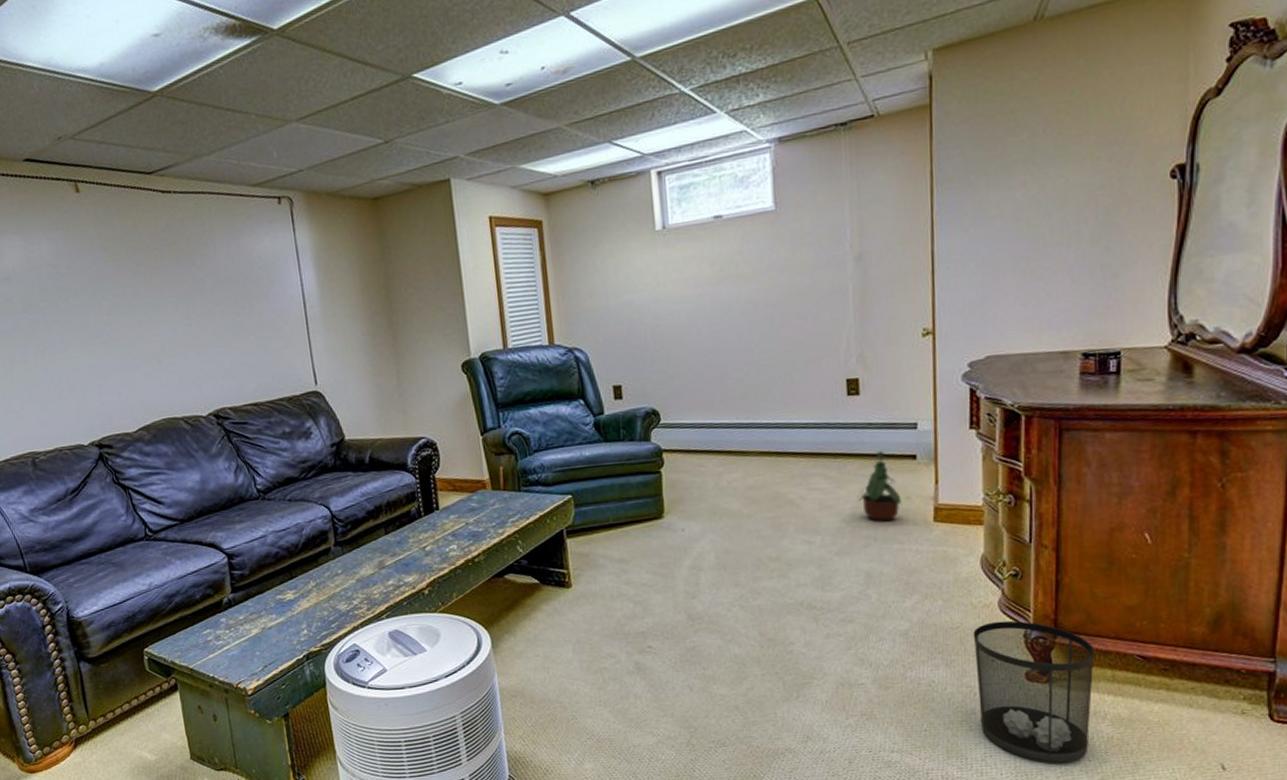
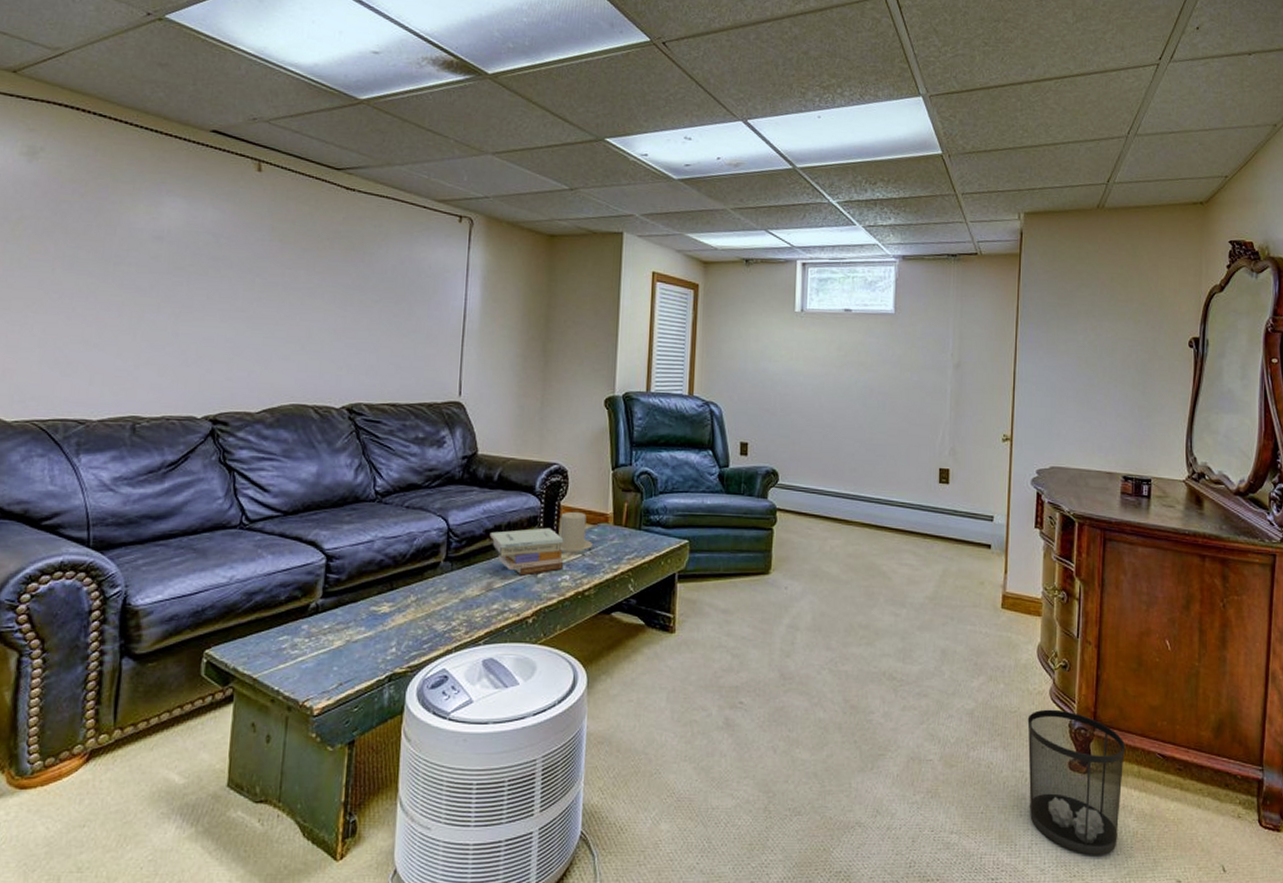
books: none [372,501,450,551] -> present [489,527,564,576]
candle: none [437,481,475,523] -> present [559,511,594,553]
potted plant: present [858,450,902,522] -> none [941,536,977,603]

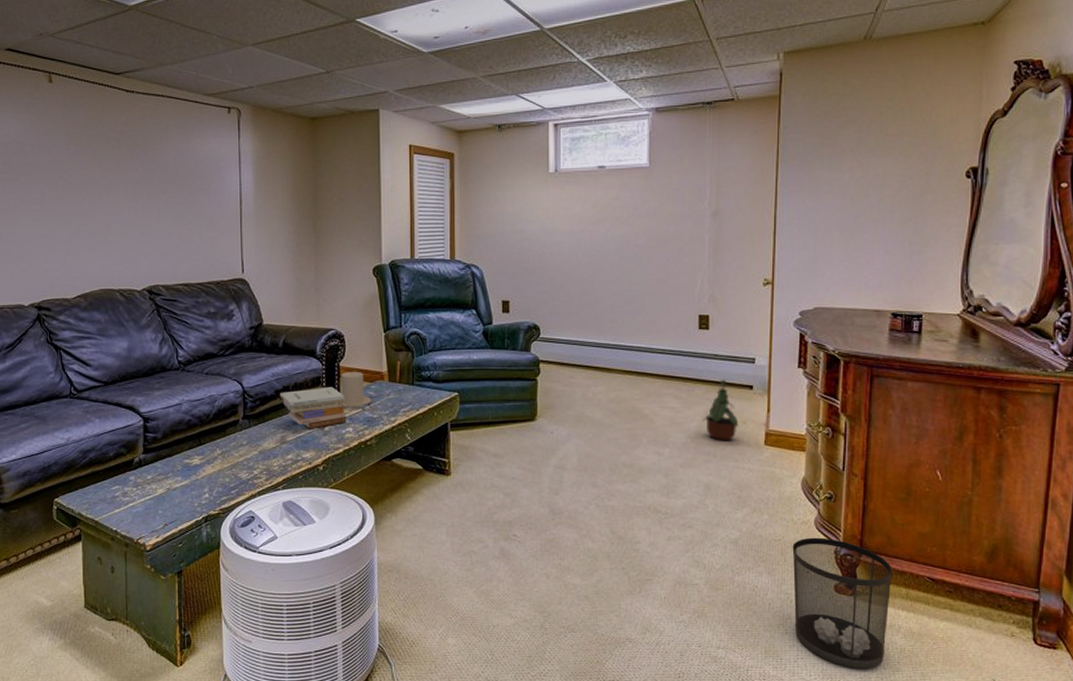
potted plant: none [941,536,977,603] -> present [703,379,739,441]

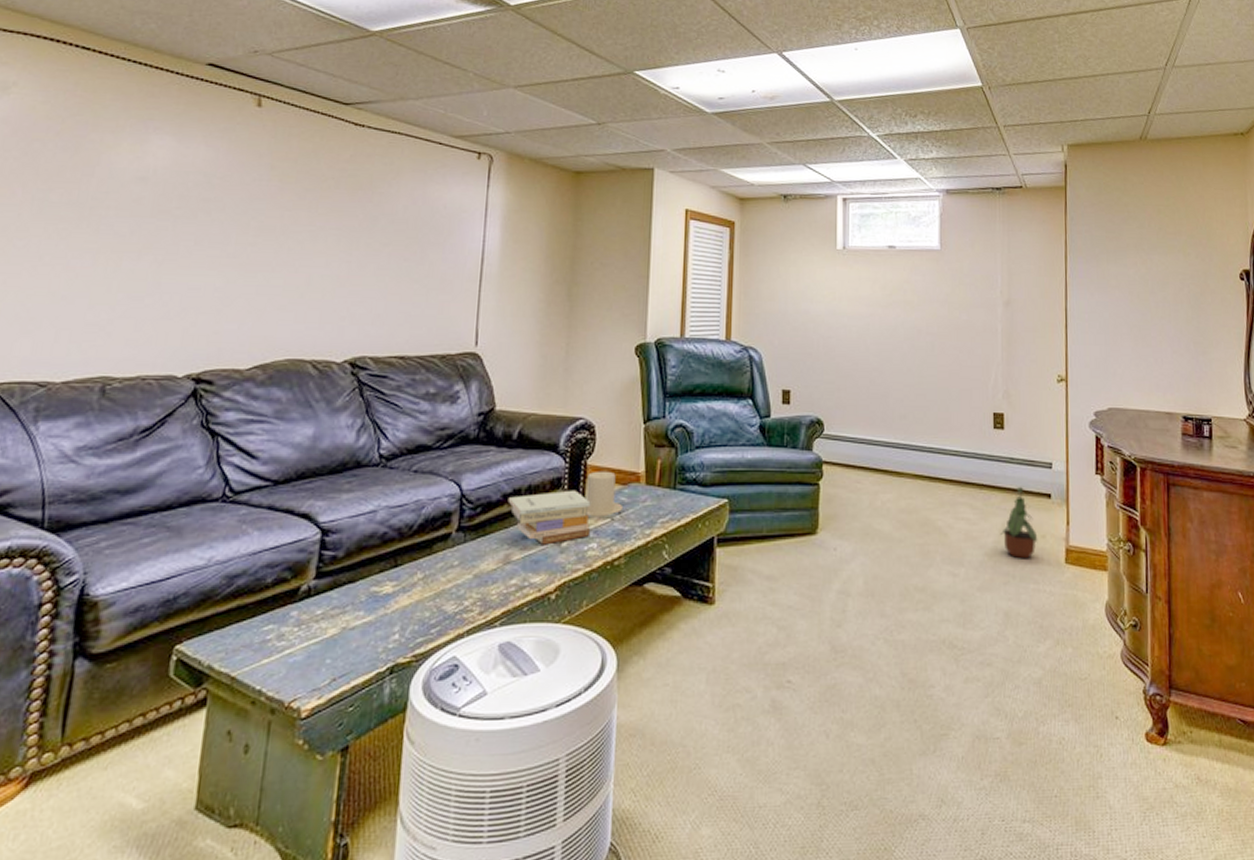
waste bin: present [792,537,894,669] -> none [1099,674,1205,839]

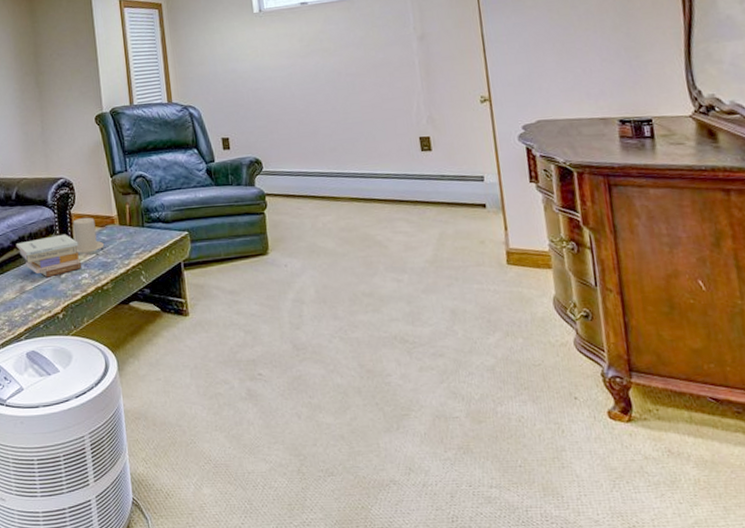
potted plant: present [1000,486,1038,559] -> none [438,199,477,264]

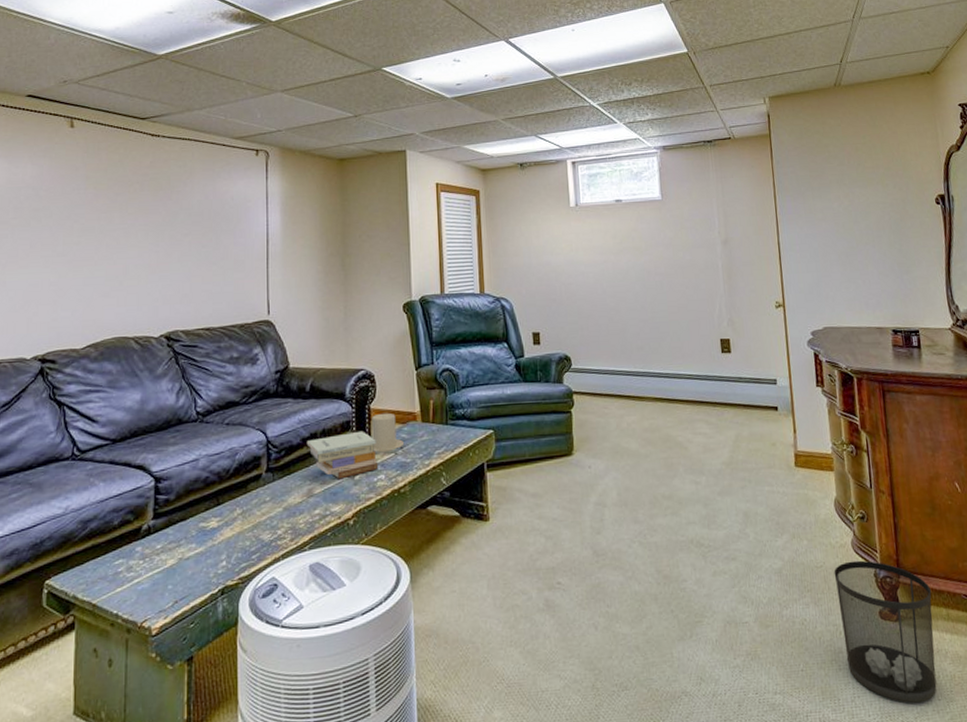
waste bin: none [554,359,678,505] -> present [834,560,937,703]

